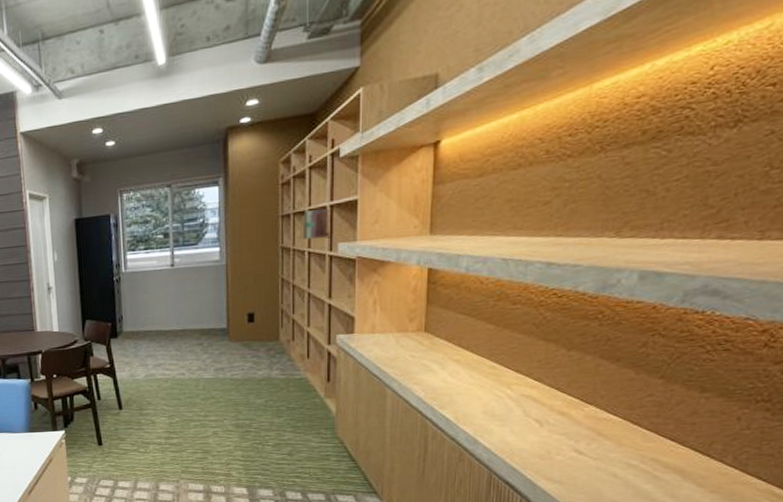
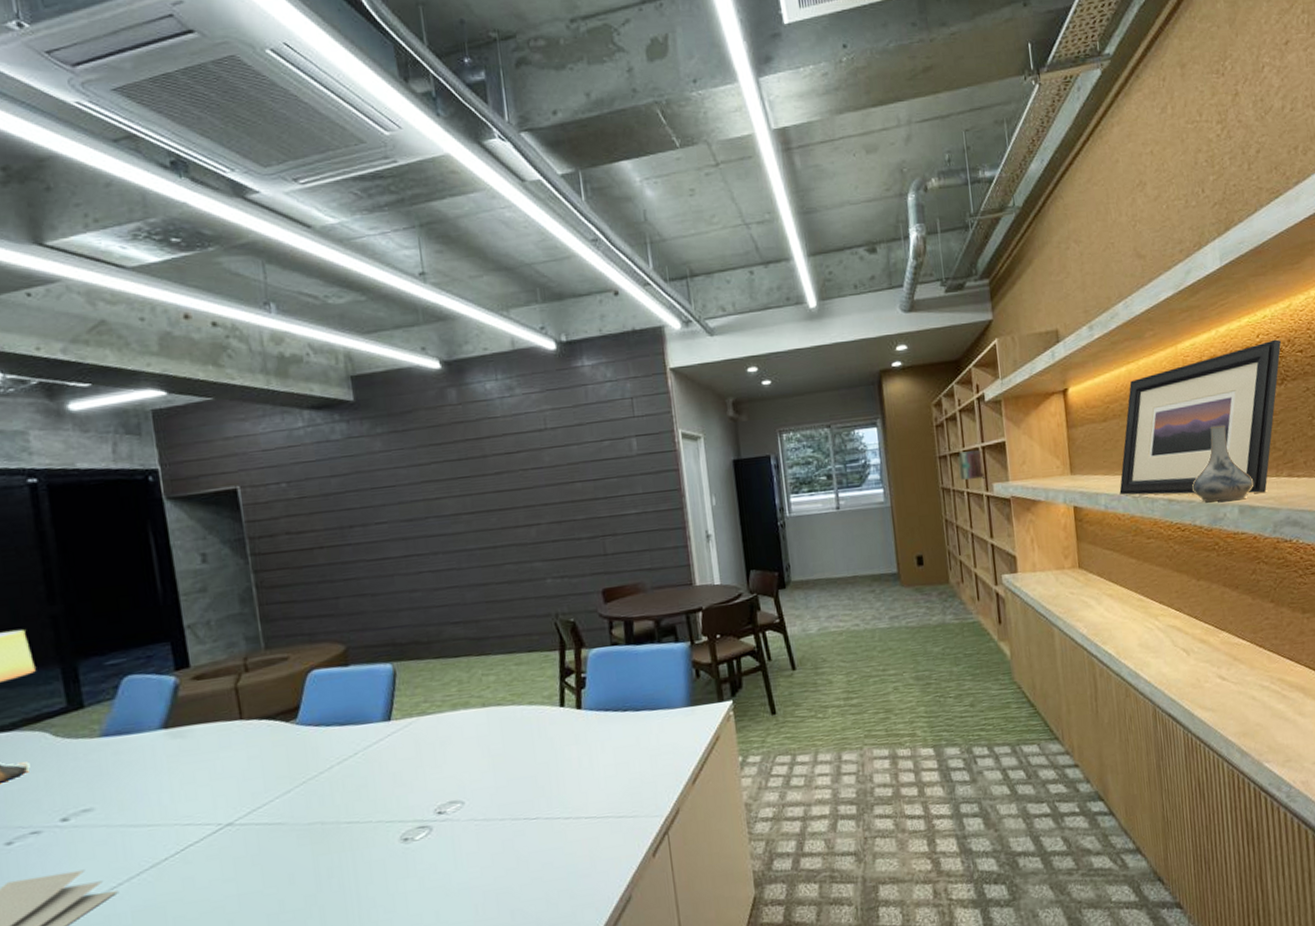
picture frame: none [486,70,745,258] -> present [1119,339,1281,496]
decorative vase: none [581,179,667,267] -> present [1192,426,1254,502]

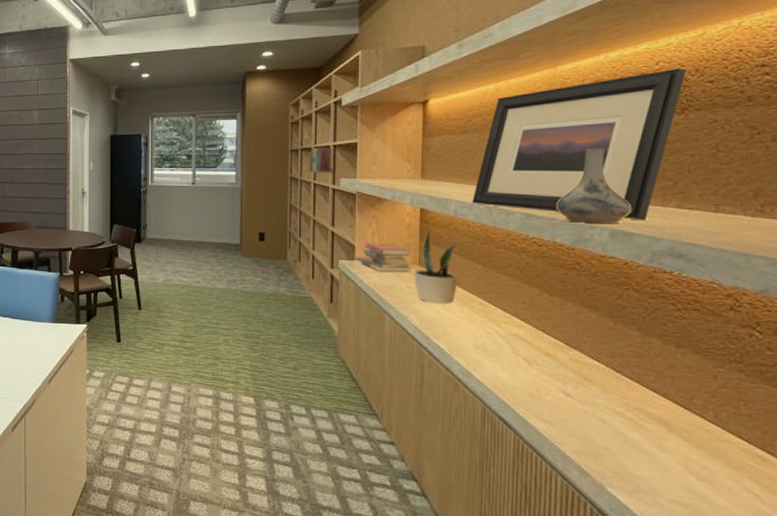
books: none [1017,548,1073,582] -> present [355,242,412,272]
potted plant: none [1072,527,1117,608] -> present [413,229,458,305]

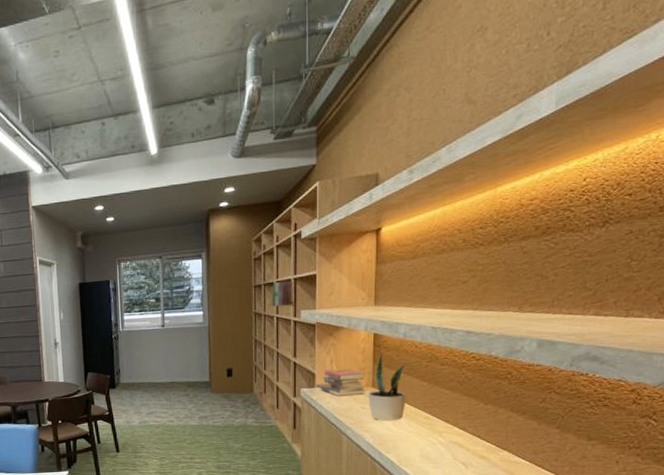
picture frame: present [472,68,686,221] -> none [420,182,609,330]
decorative vase: present [556,149,632,224] -> none [493,265,558,336]

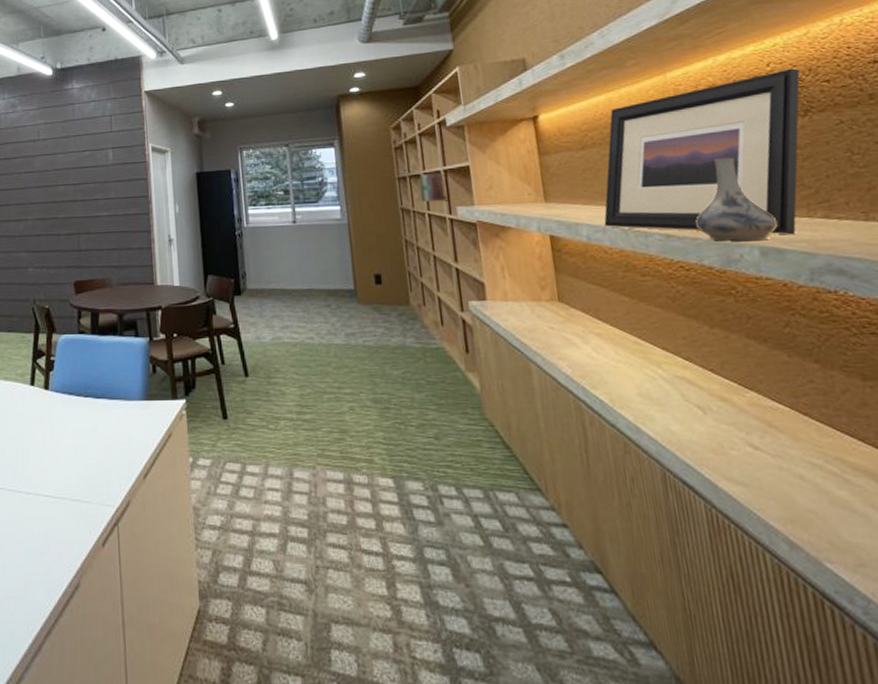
books: present [315,368,366,397] -> none [486,277,552,313]
potted plant: present [367,352,407,422] -> none [549,258,607,347]
picture frame: none [420,182,609,330] -> present [604,68,800,235]
decorative vase: none [493,265,558,336] -> present [695,158,779,241]

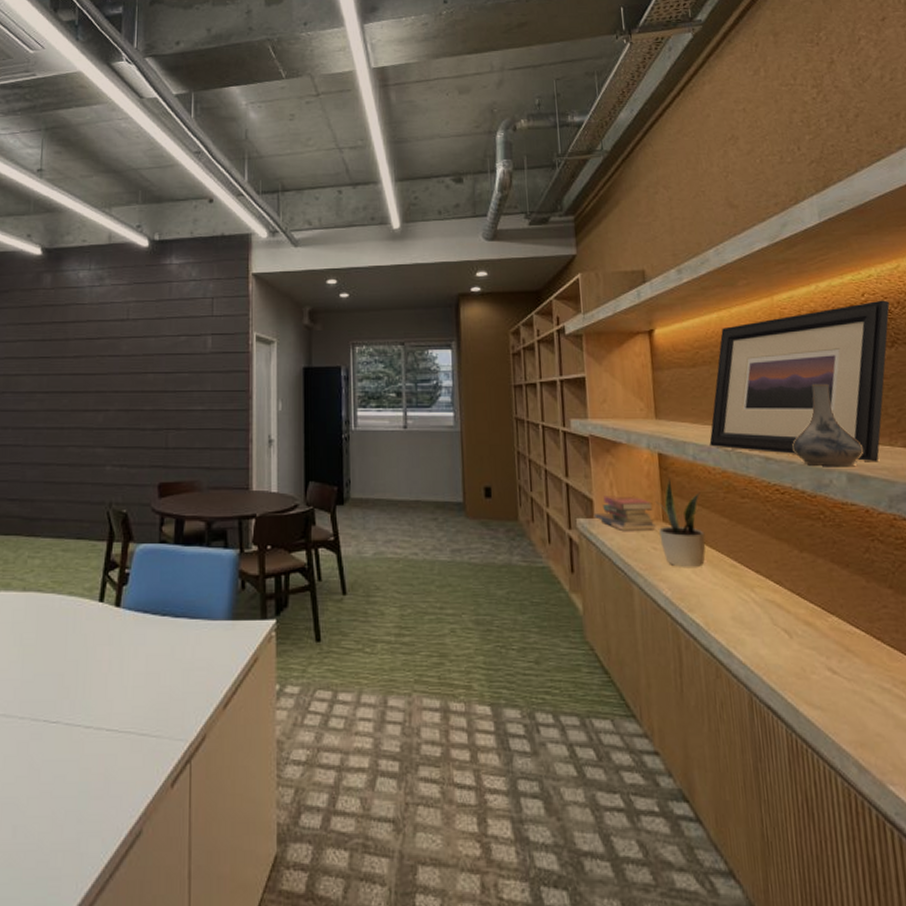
books: present [417,173,450,202] -> none [533,383,564,413]
books: none [486,277,552,313] -> present [593,495,656,532]
potted plant: none [549,258,607,347] -> present [655,477,706,569]

